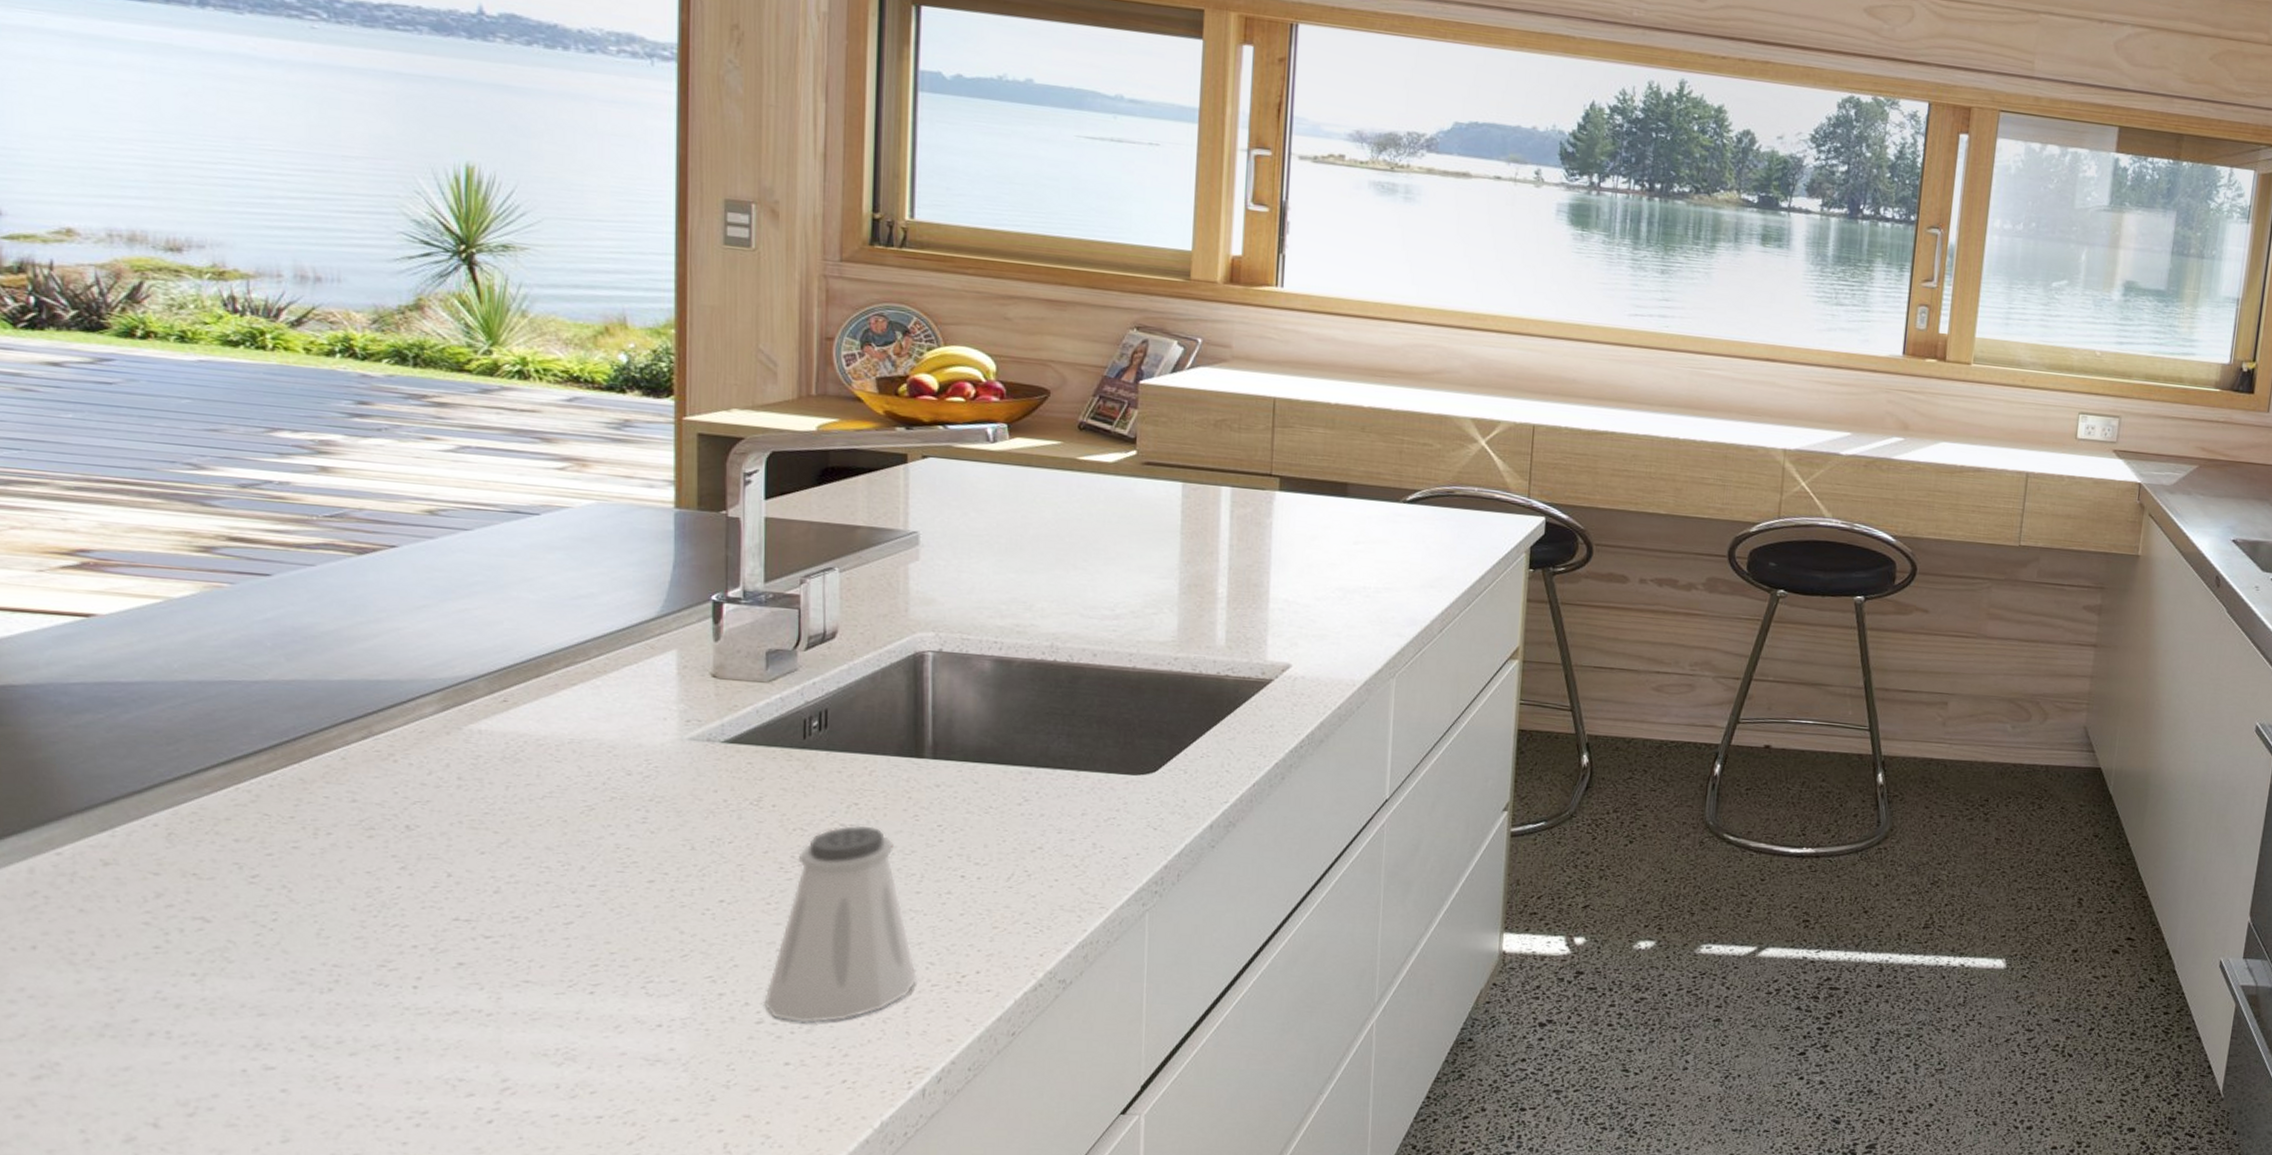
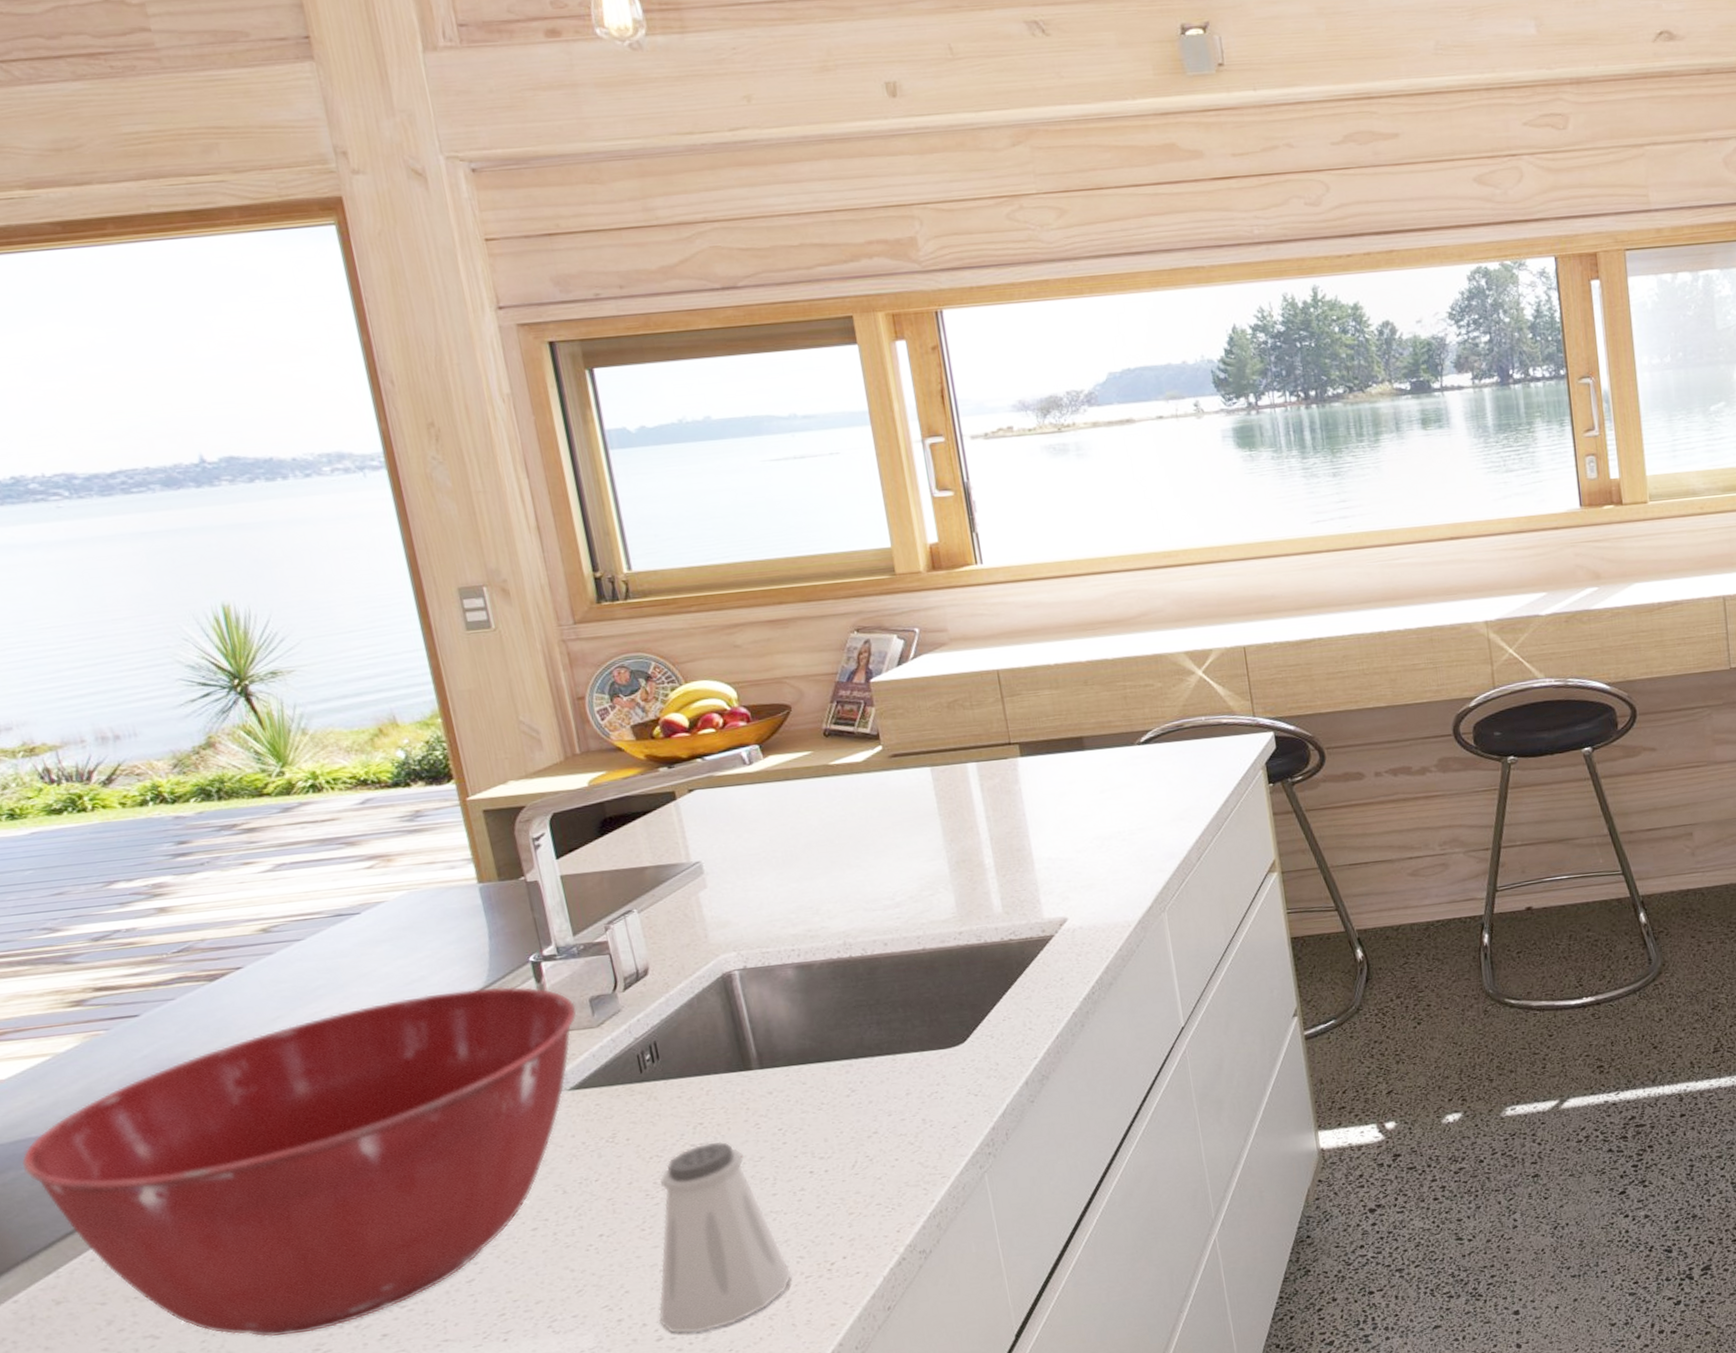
mixing bowl: none [101,613,750,946] -> present [21,986,577,1337]

